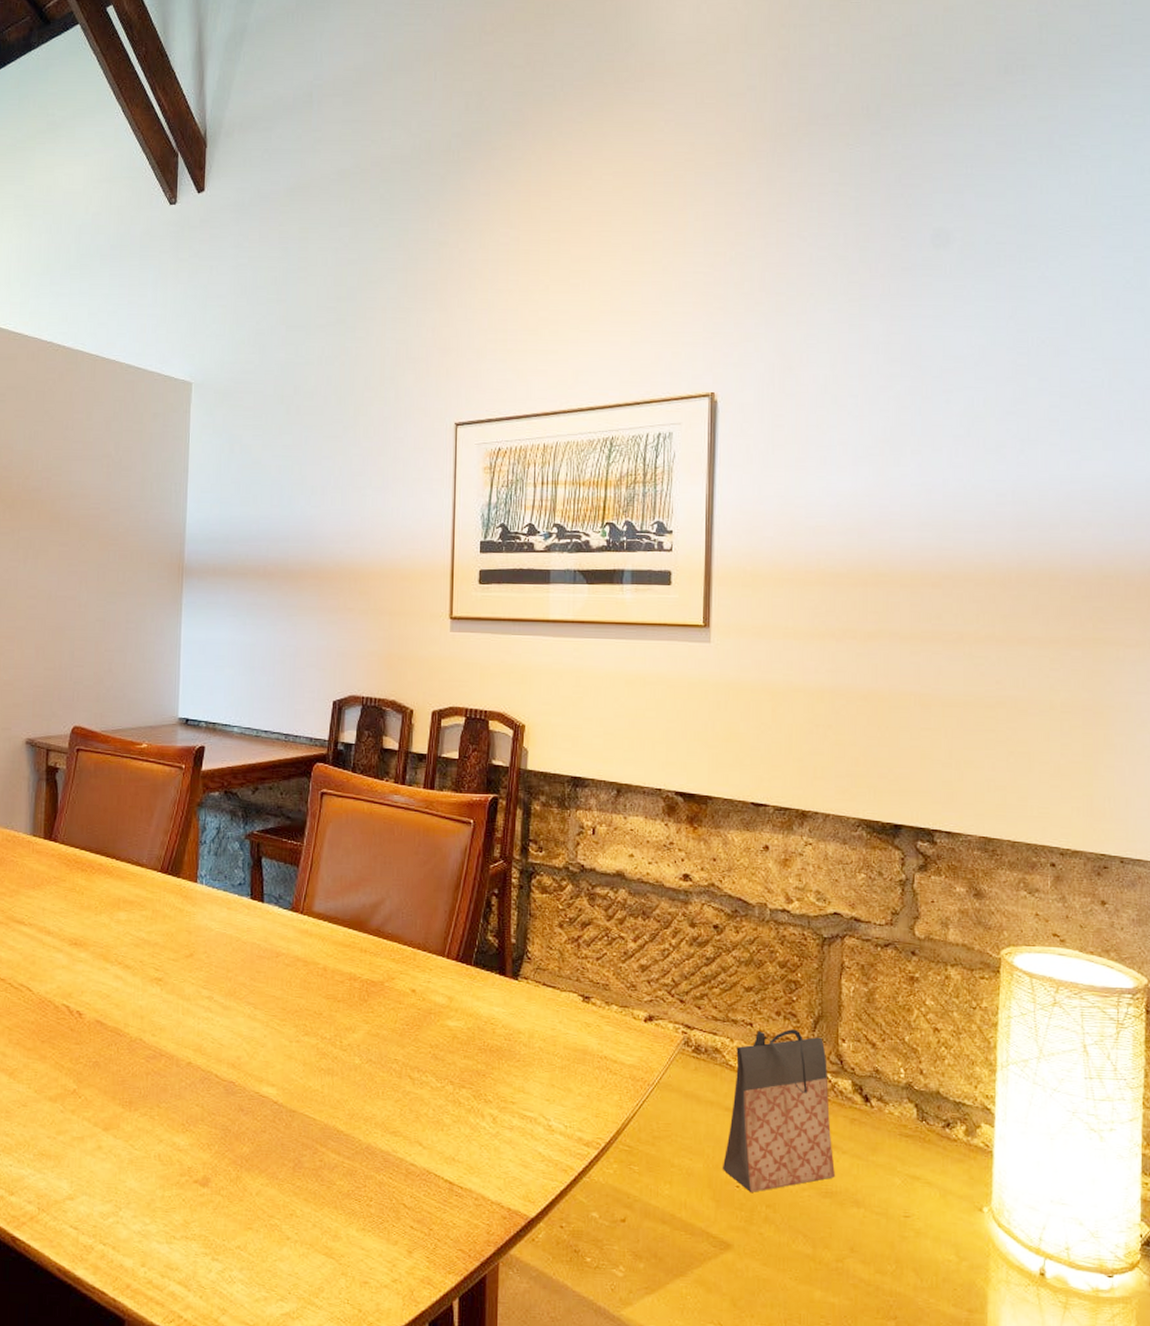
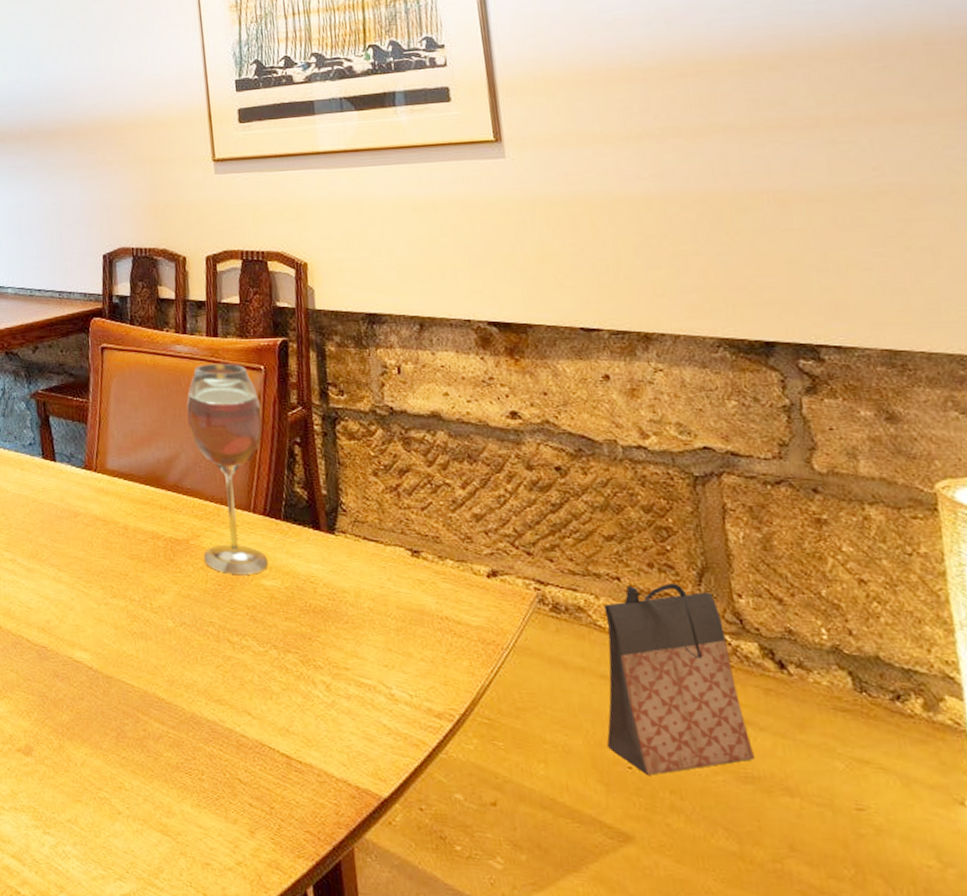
wineglass: none [395,814,467,1016] -> present [186,363,268,575]

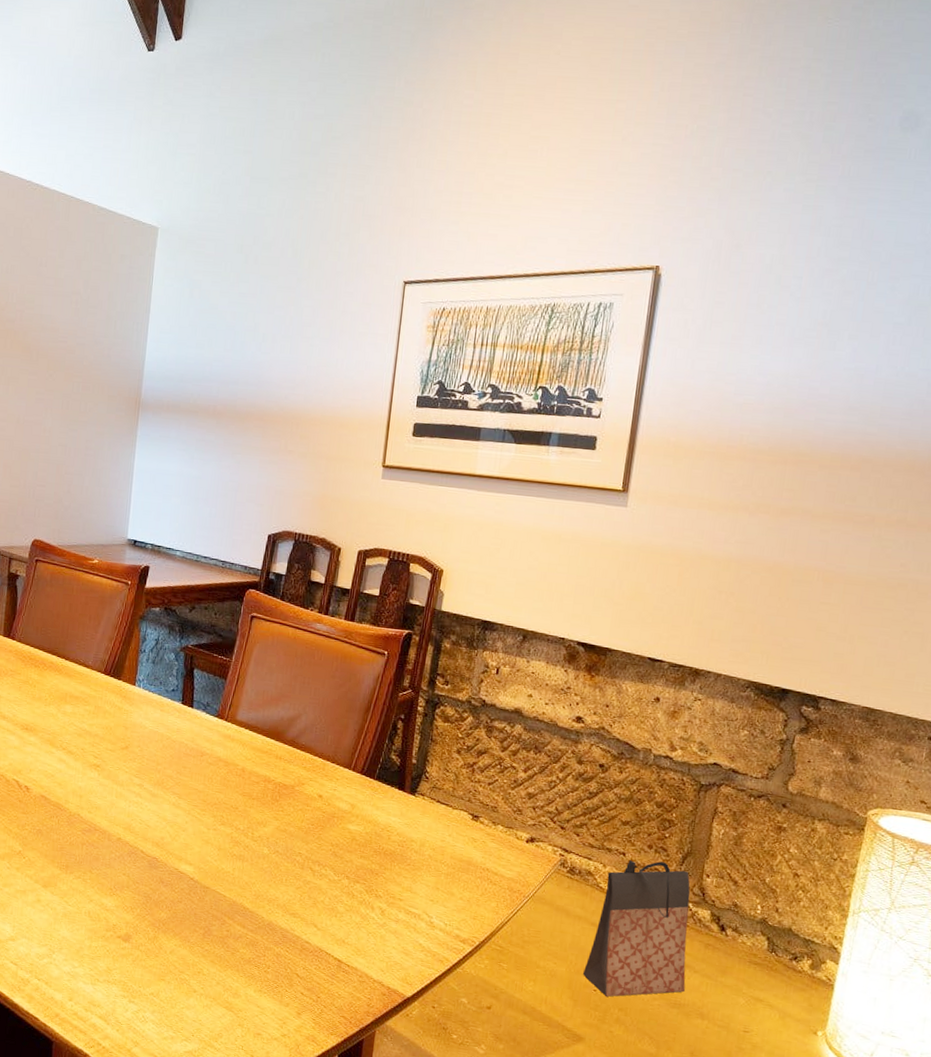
wineglass: present [186,363,268,575] -> none [304,643,378,820]

